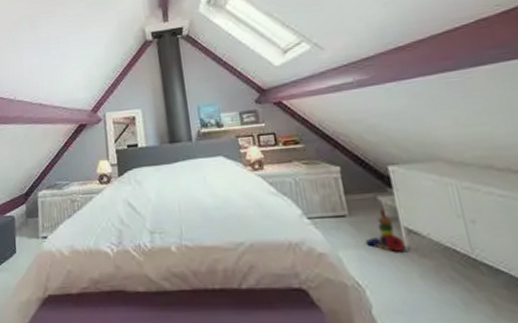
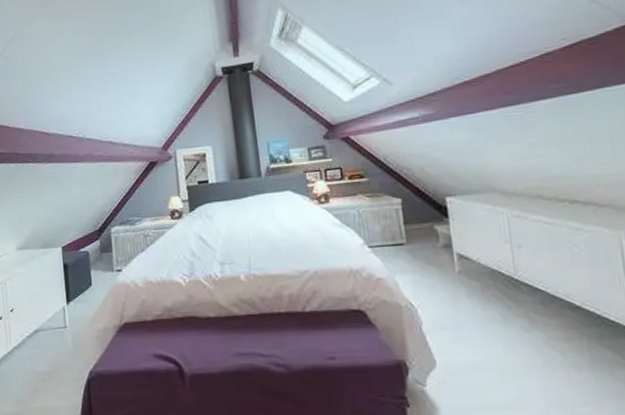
stacking toy: present [365,208,405,252] -> none [420,236,456,275]

